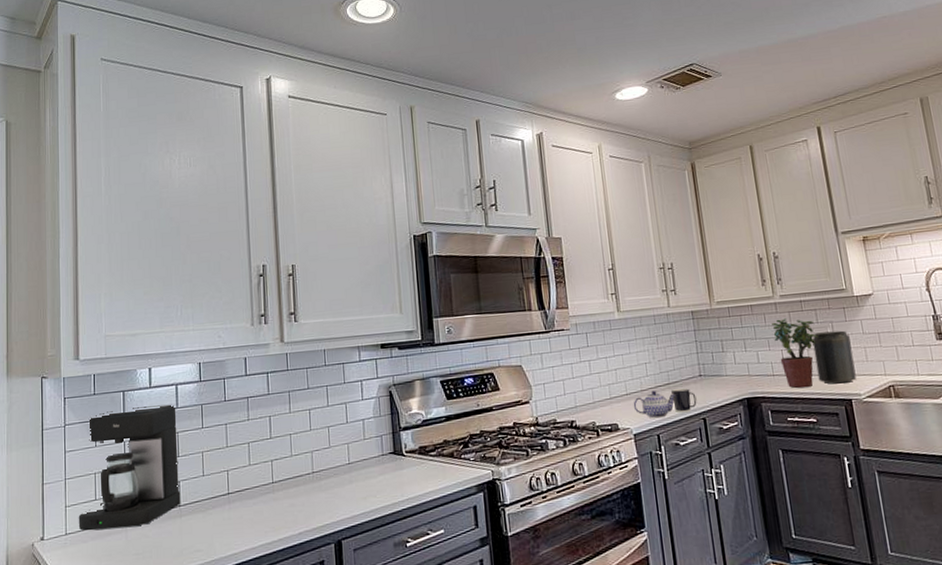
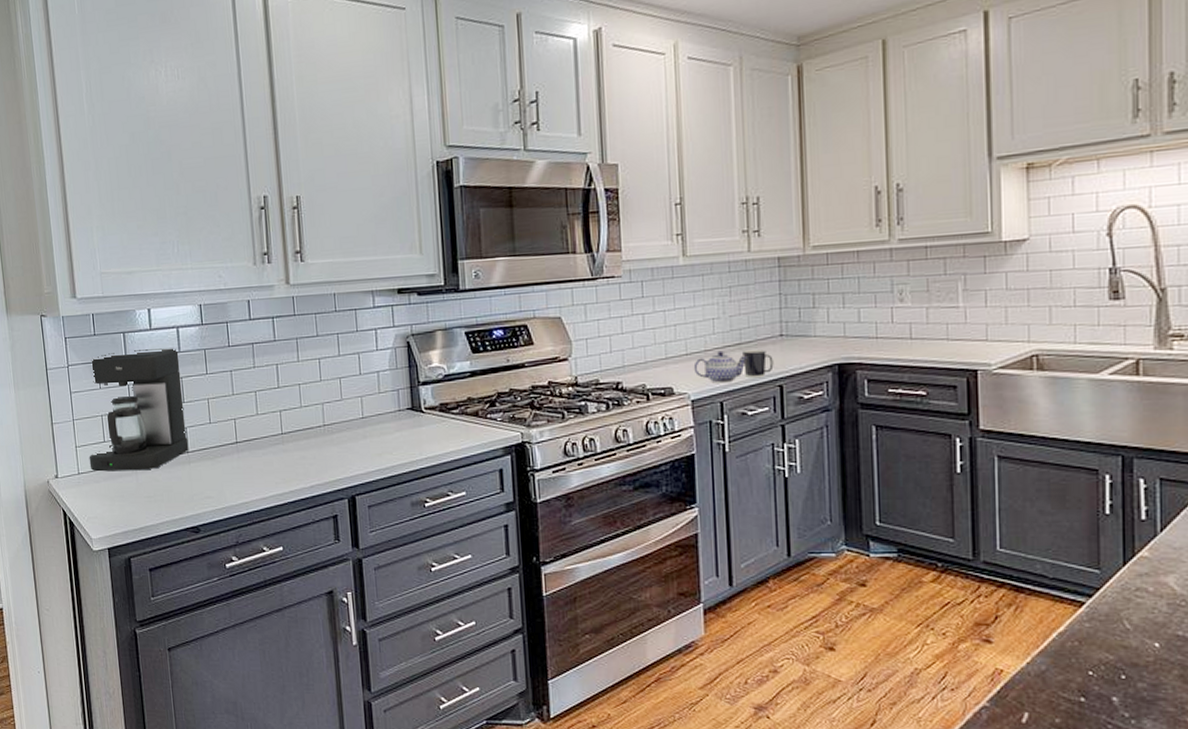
potted plant: present [772,318,818,388] -> none [883,268,944,354]
soda can: present [812,330,857,384] -> none [935,285,988,351]

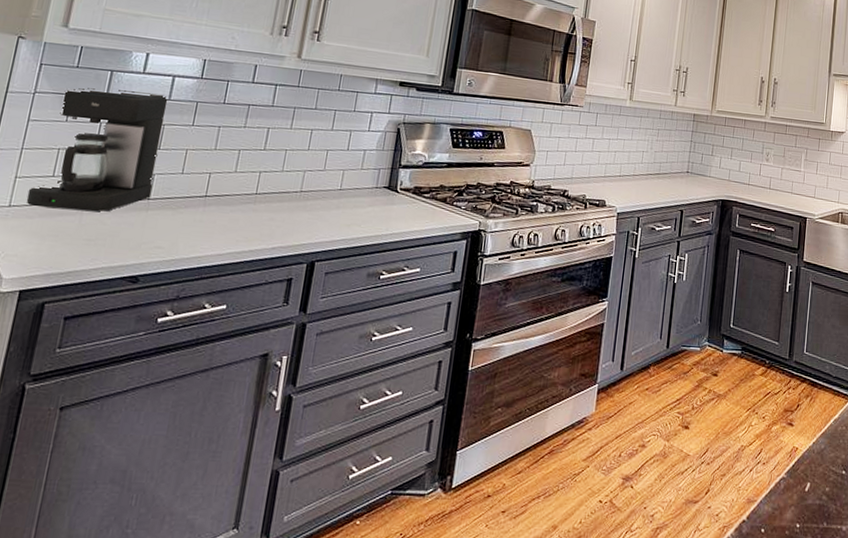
teapot: present [693,350,748,384] -> none [623,177,663,203]
mug: present [743,350,774,379] -> none [658,180,680,203]

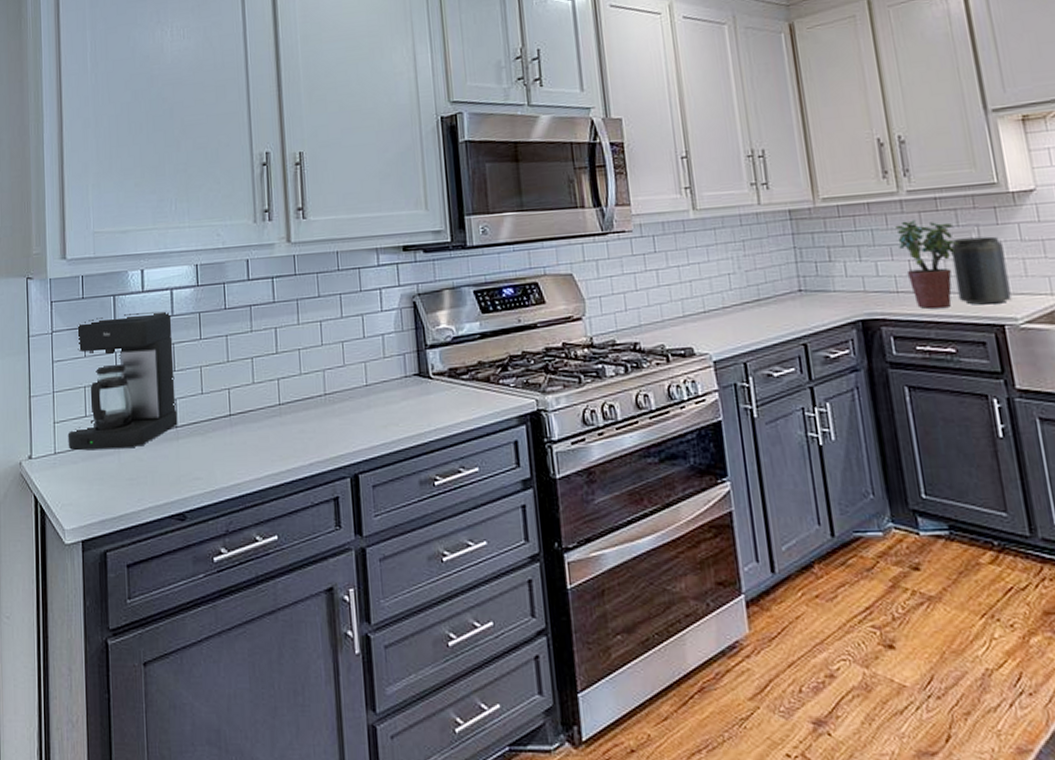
potted plant: none [757,137,793,200] -> present [896,220,959,309]
soda can: none [784,155,818,203] -> present [950,236,1012,305]

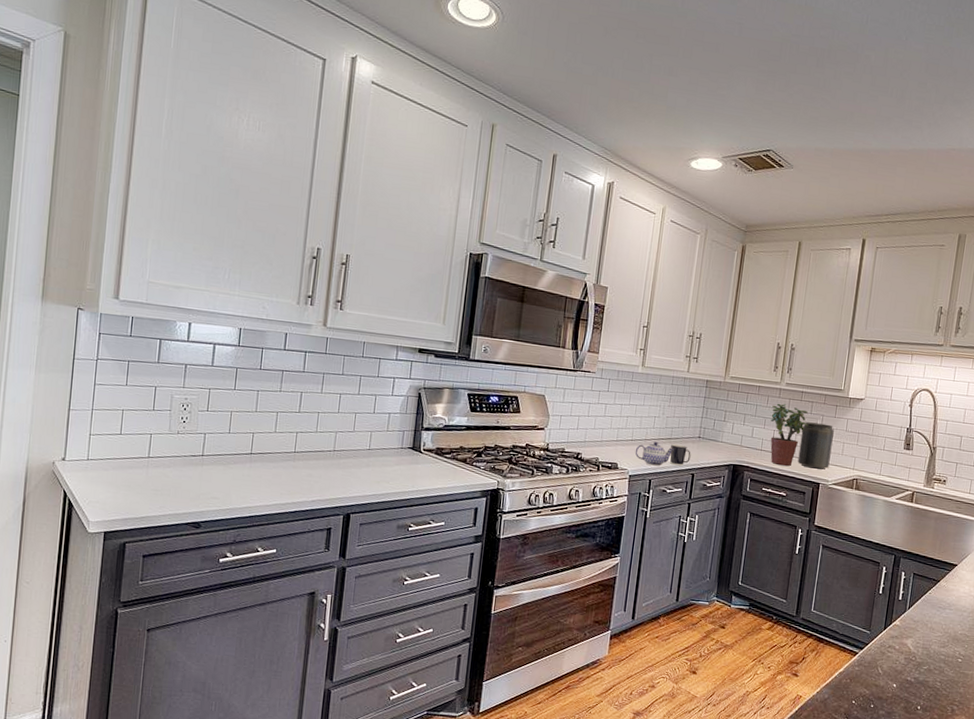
coffee maker: present [69,311,178,450] -> none [102,355,210,466]
teapot: none [712,307,768,343] -> present [635,441,674,467]
mug: none [762,306,796,337] -> present [669,444,691,467]

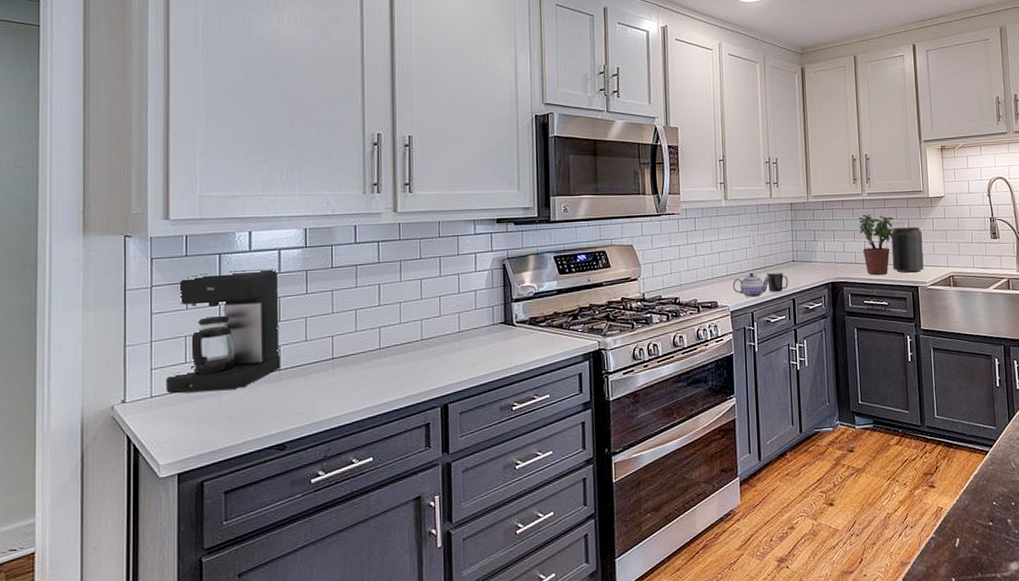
coffee maker: none [102,355,210,466] -> present [167,269,281,393]

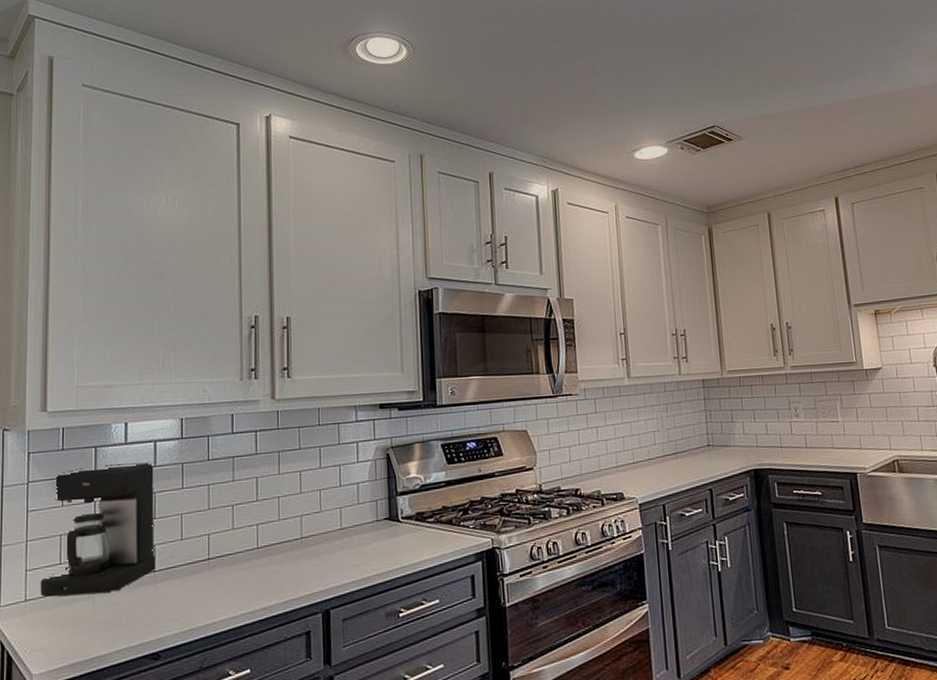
teapot: present [732,272,771,298] -> none [639,459,683,489]
mug: present [767,272,789,294] -> none [679,458,704,484]
potted plant: present [858,214,896,275] -> none [782,390,827,460]
soda can: present [891,227,924,273] -> none [820,404,862,458]

